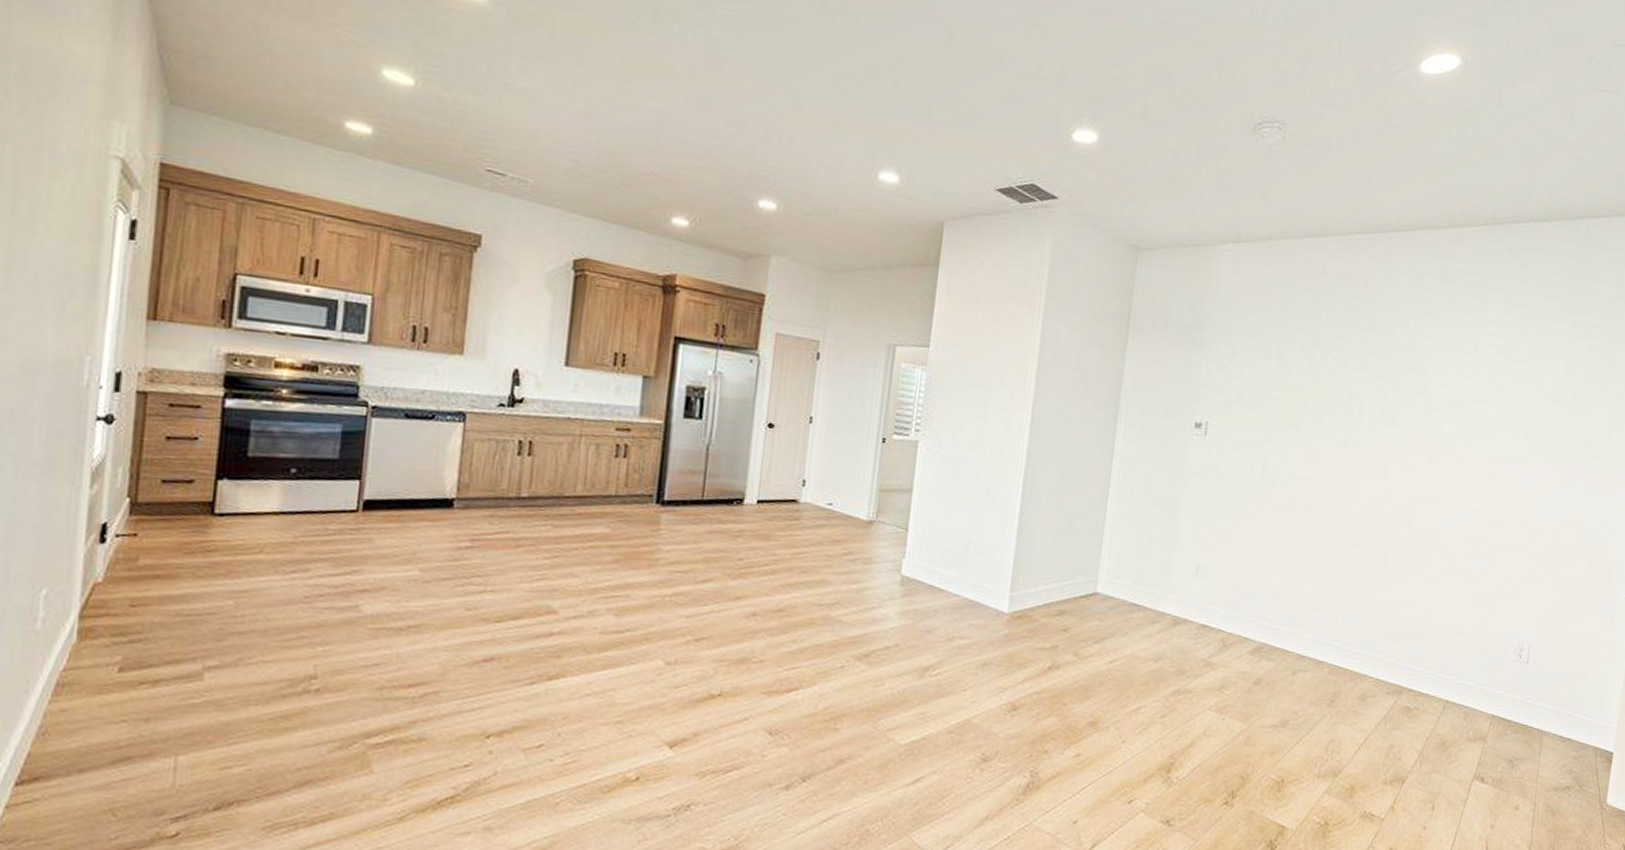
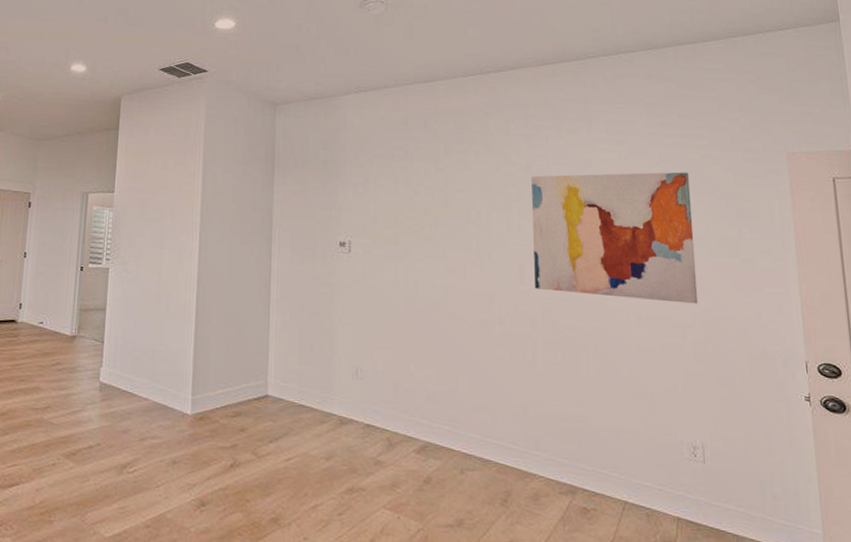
wall art: none [1397,358,1574,506] -> present [531,172,698,304]

